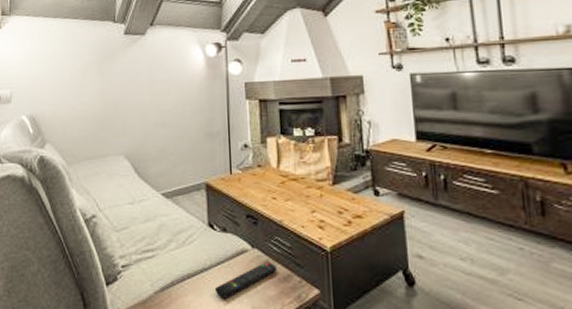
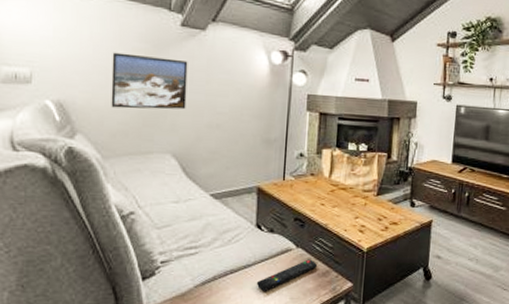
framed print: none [71,65,134,117] -> present [111,52,188,110]

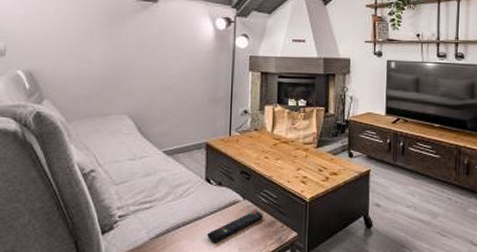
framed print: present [111,52,188,110] -> none [74,25,142,75]

